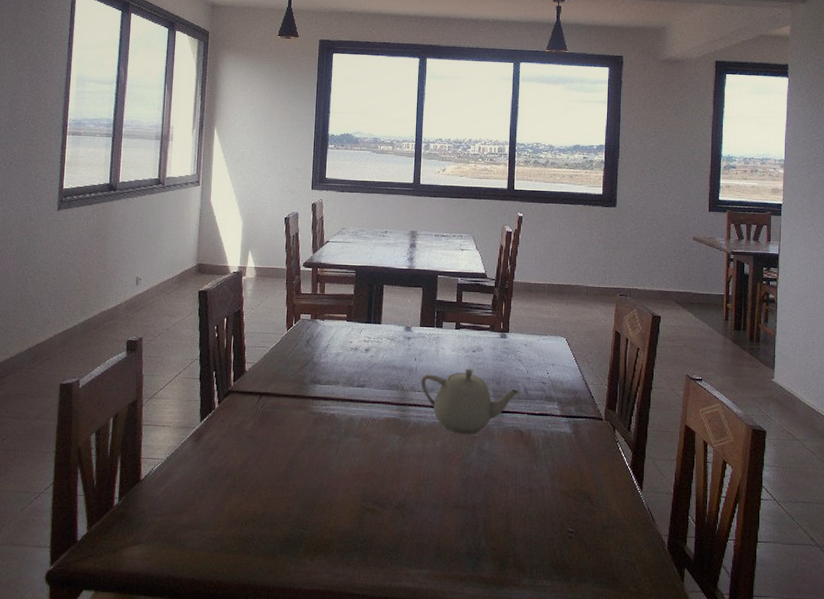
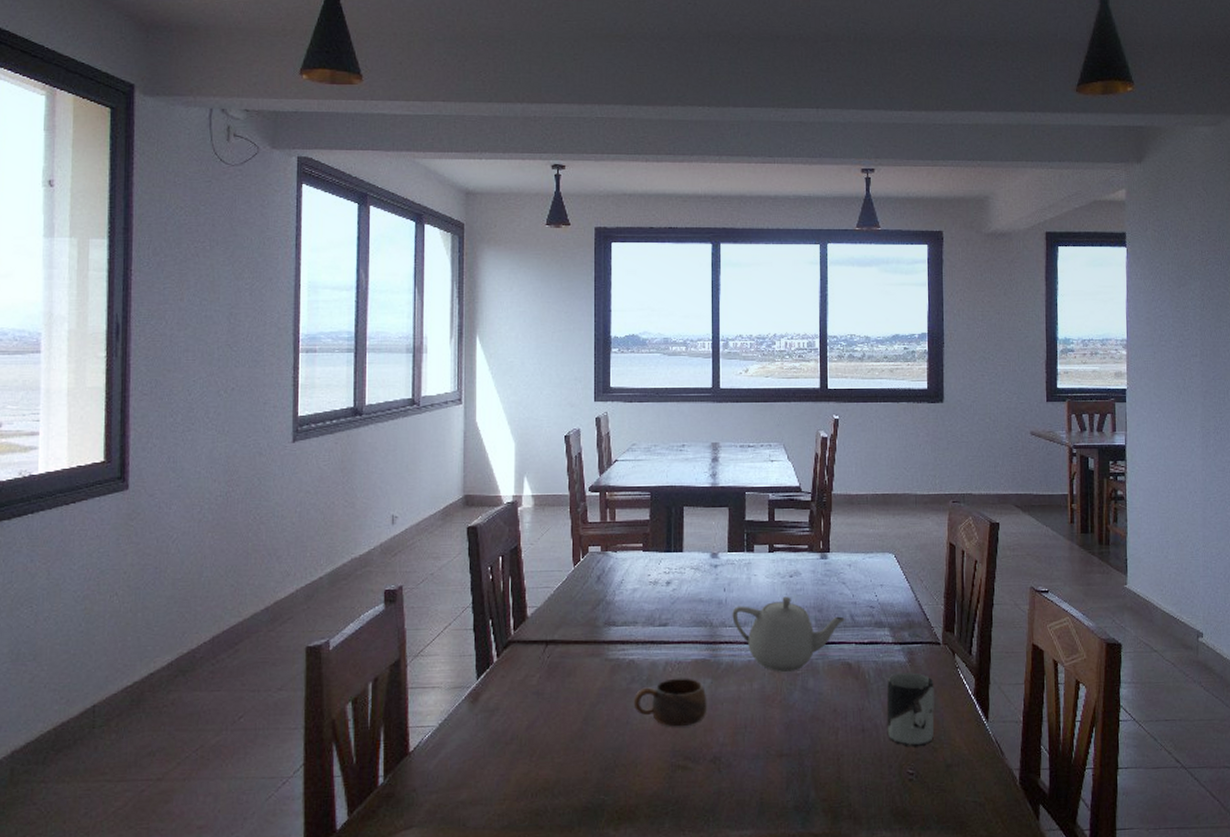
cup: none [332,433,396,476] -> present [633,678,707,727]
cup: none [551,442,595,509] -> present [886,672,935,747]

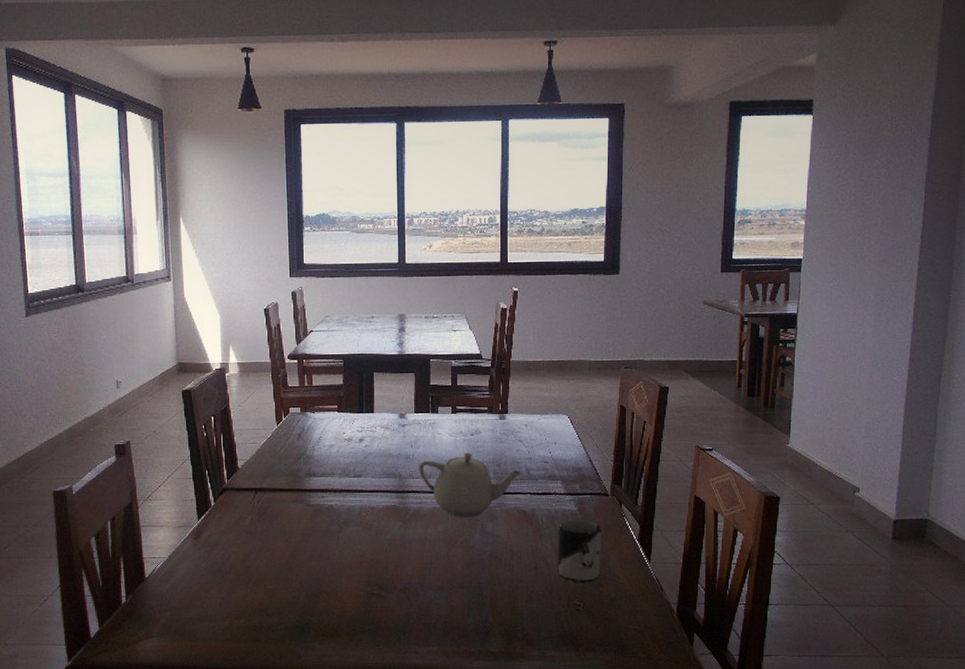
cup: present [633,678,707,727] -> none [333,521,398,562]

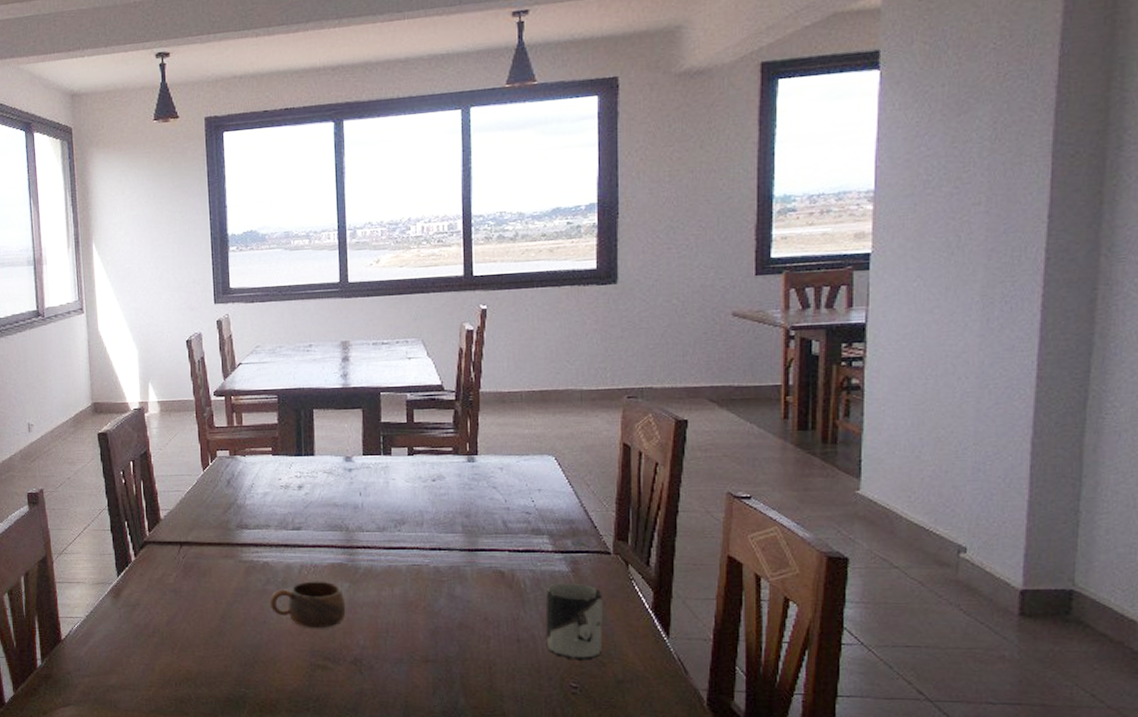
cup: none [333,521,398,562] -> present [269,581,346,628]
teapot: present [419,452,522,518] -> none [369,501,498,579]

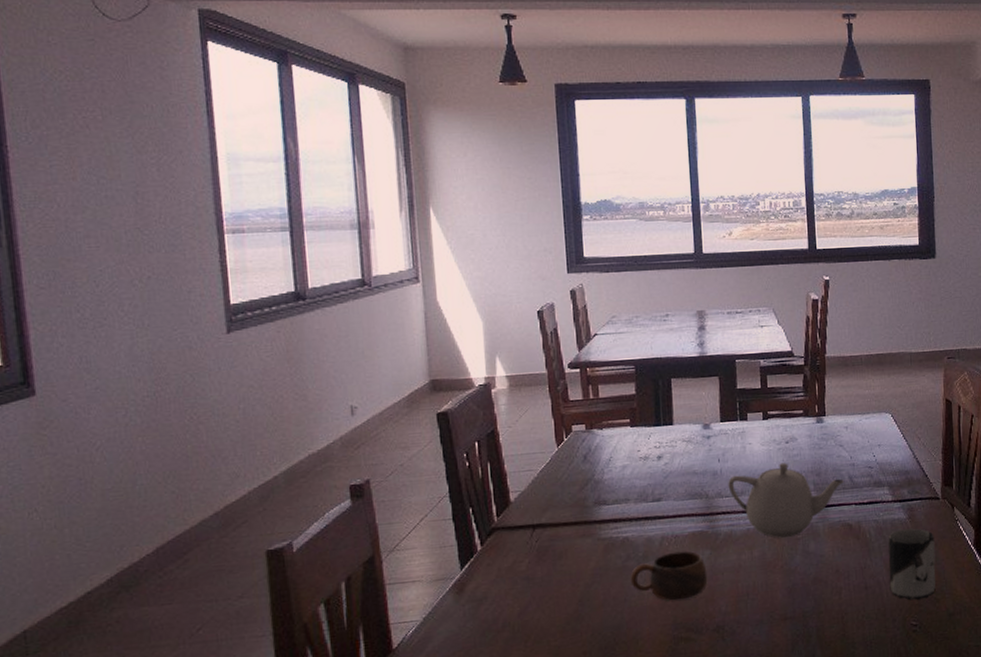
teapot: none [369,501,498,579] -> present [728,462,845,539]

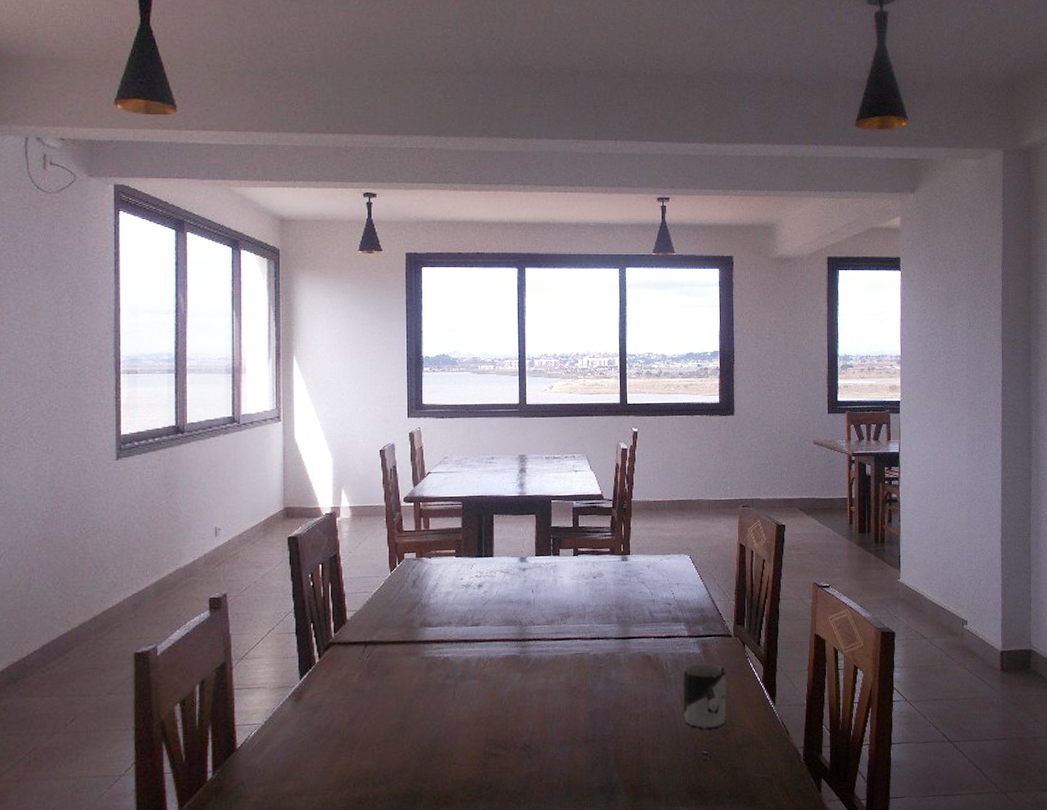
cup: present [630,551,708,601] -> none [448,673,518,718]
teapot: present [728,462,845,539] -> none [540,596,646,666]

